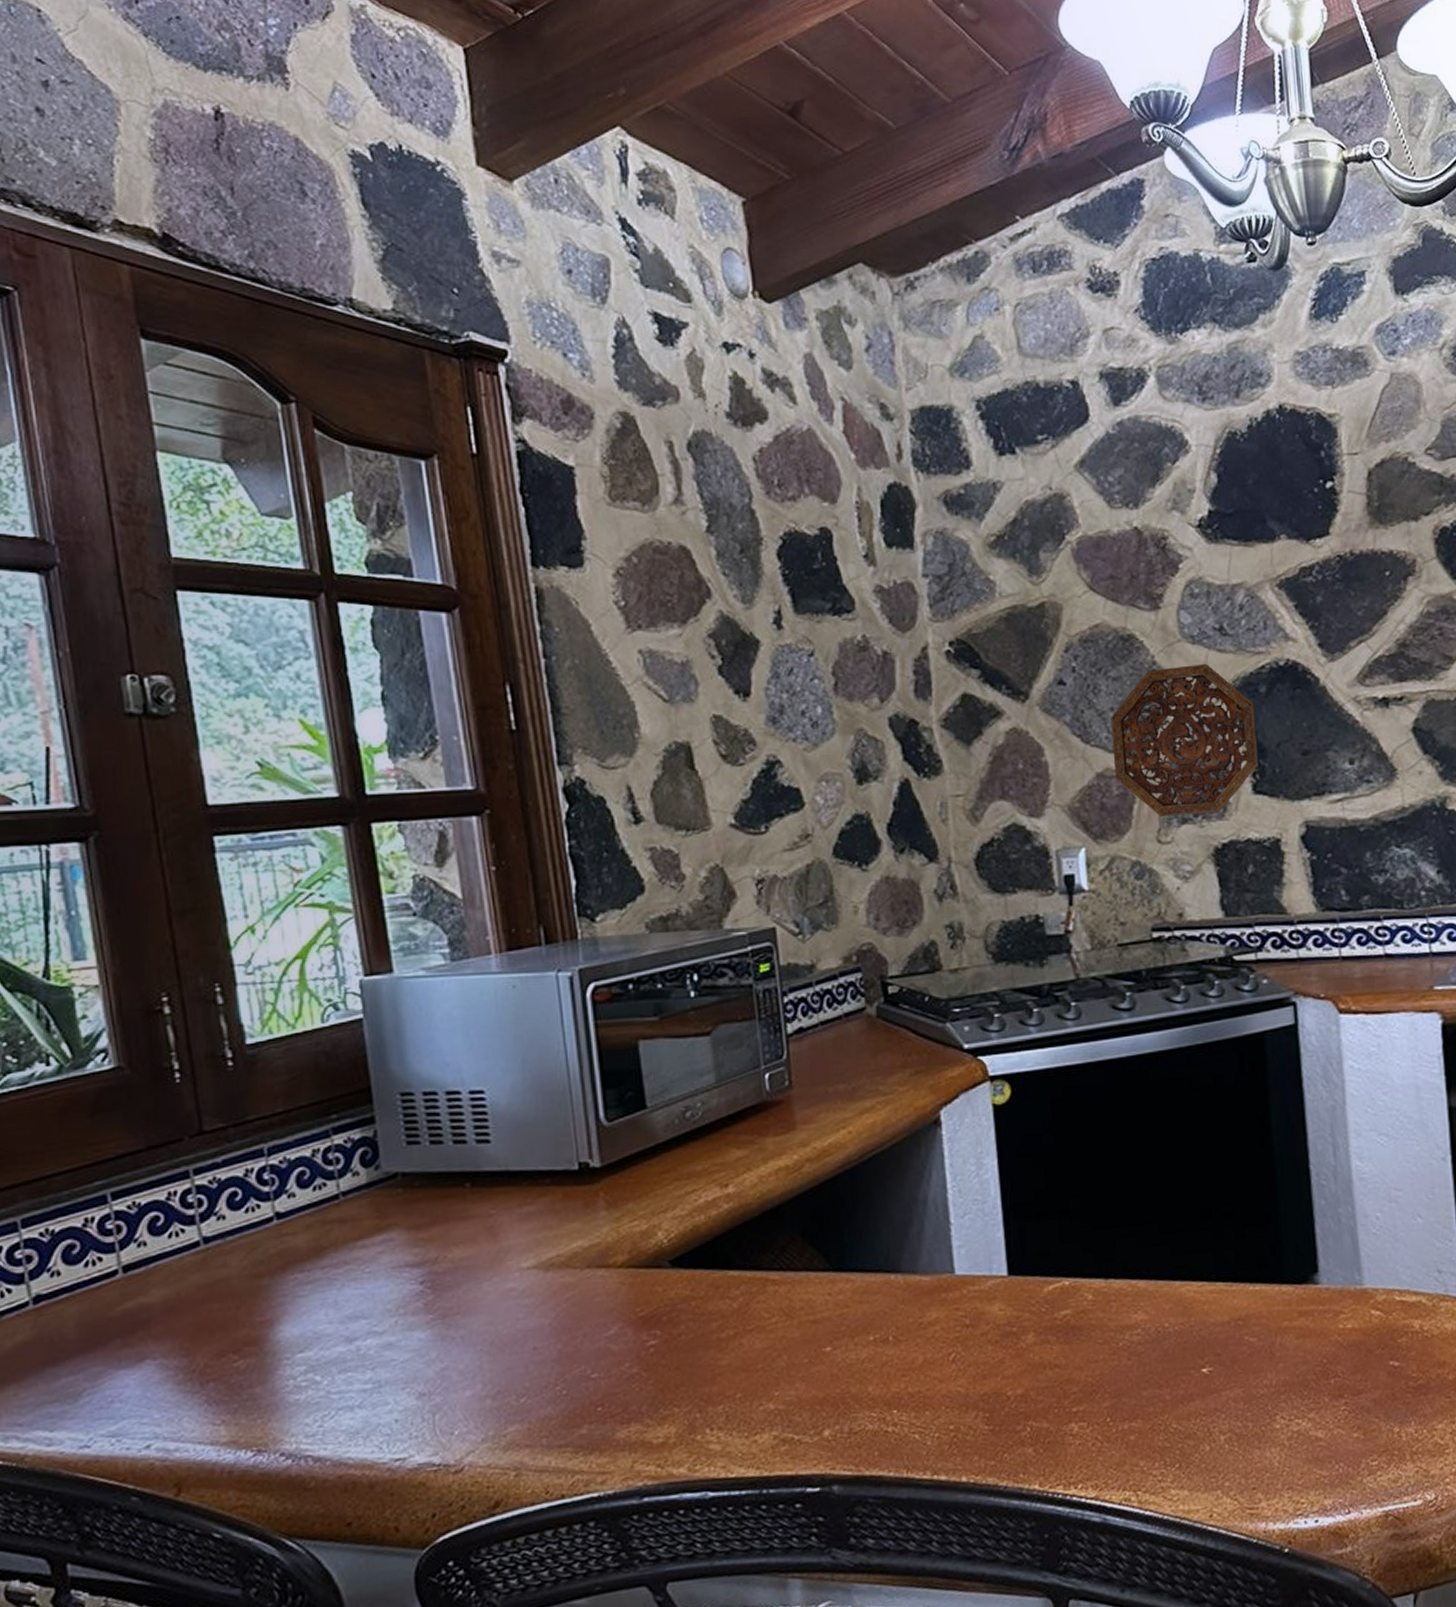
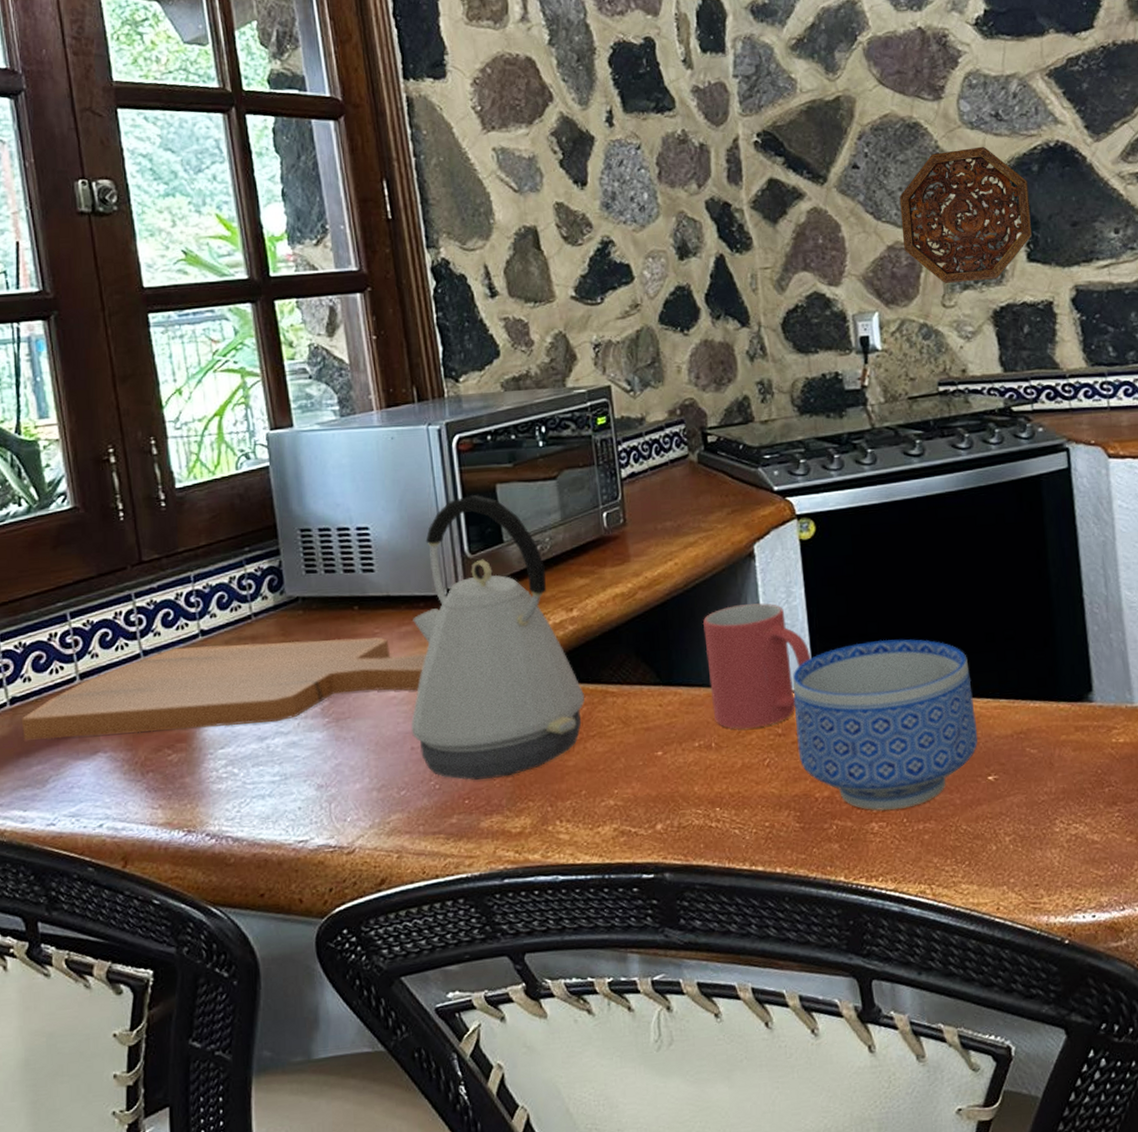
cutting board: none [47,1219,553,1347] -> present [21,637,426,740]
kettle: none [532,1053,741,1384] -> present [410,495,585,780]
mug: none [879,1176,1003,1320] -> present [702,603,810,729]
bowl: none [982,1216,1192,1410] -> present [792,639,978,811]

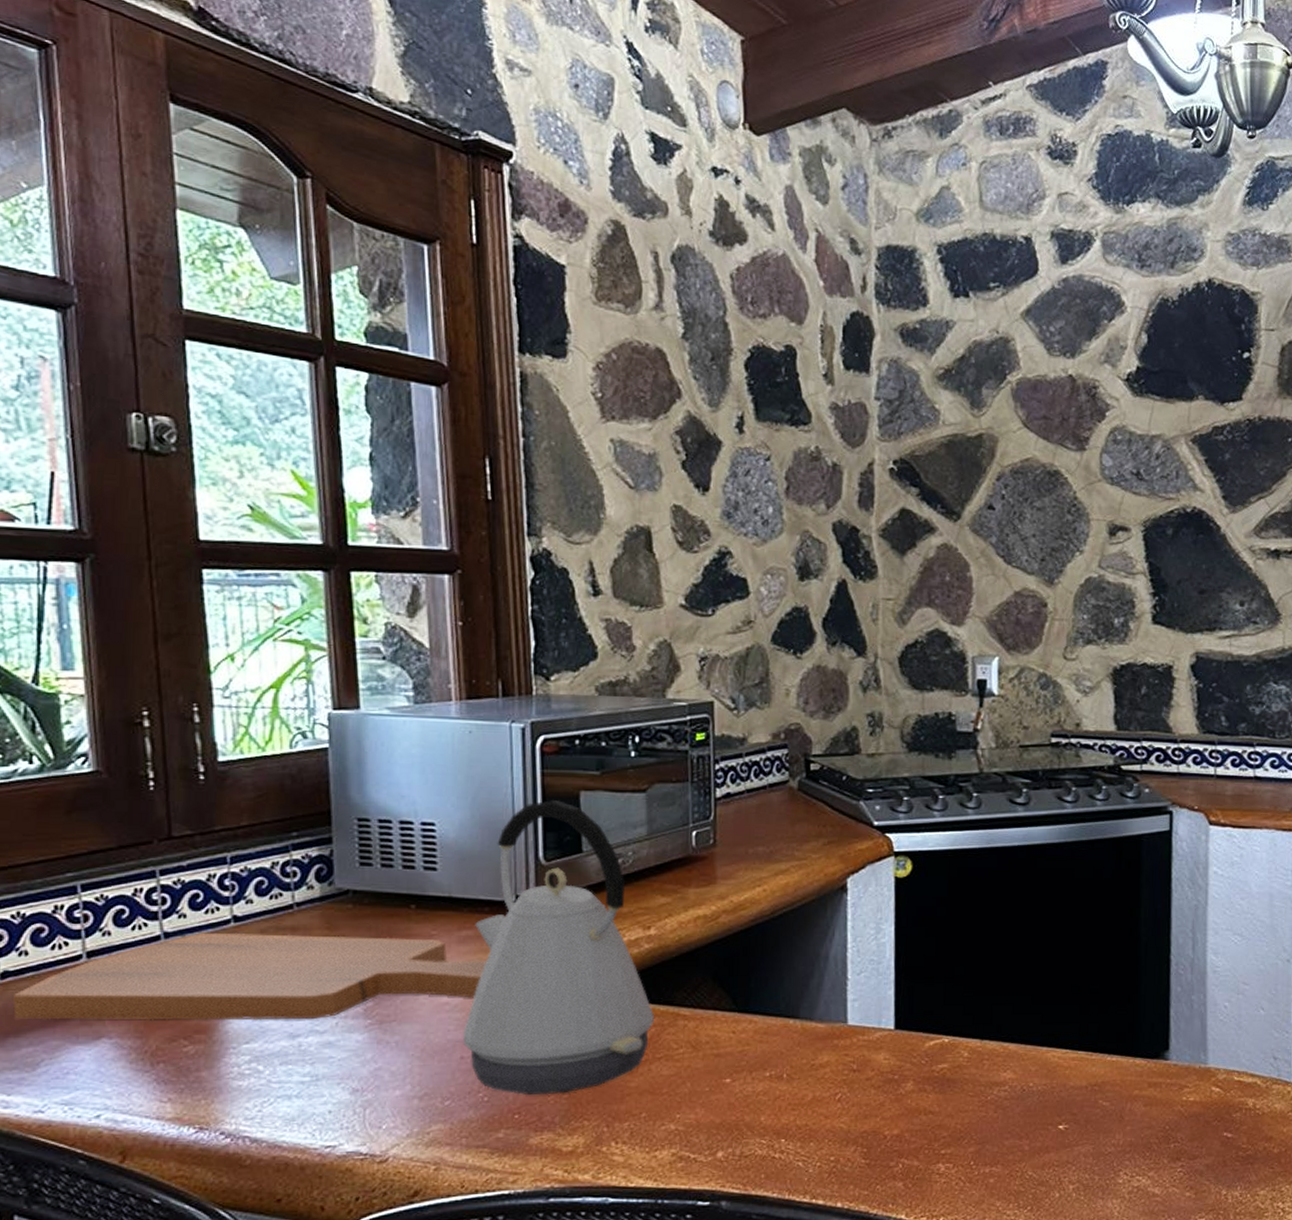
mug: present [702,603,810,729] -> none [786,937,894,1062]
bowl: present [792,639,978,811] -> none [871,983,1053,1152]
decorative platter: present [899,146,1032,285] -> none [1031,503,1161,637]

